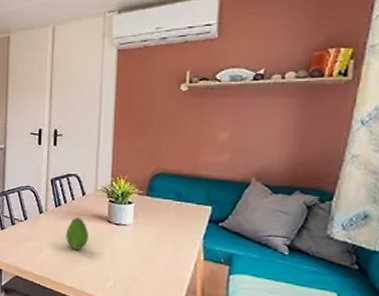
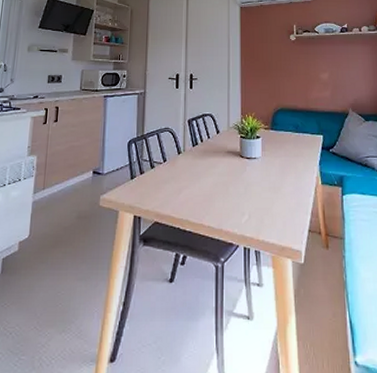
fruit: present [66,217,89,250] -> none [203,155,224,187]

